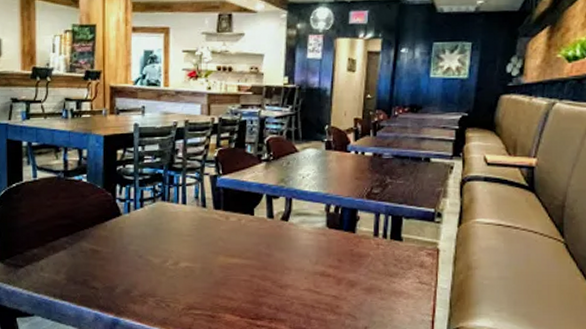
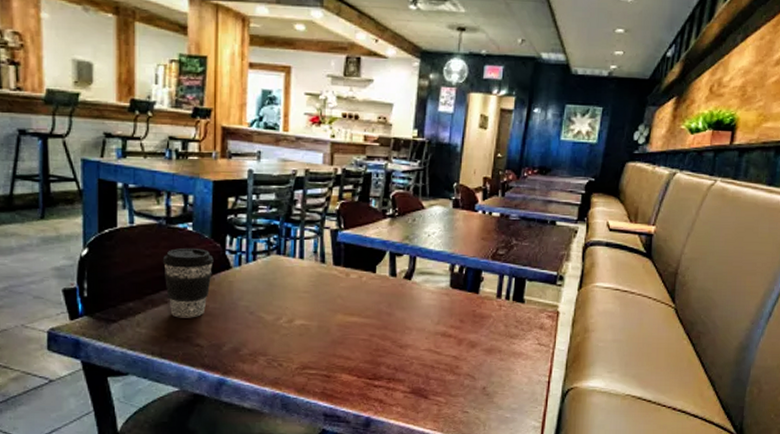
coffee cup: none [61,198,106,262] -> present [162,248,214,318]

